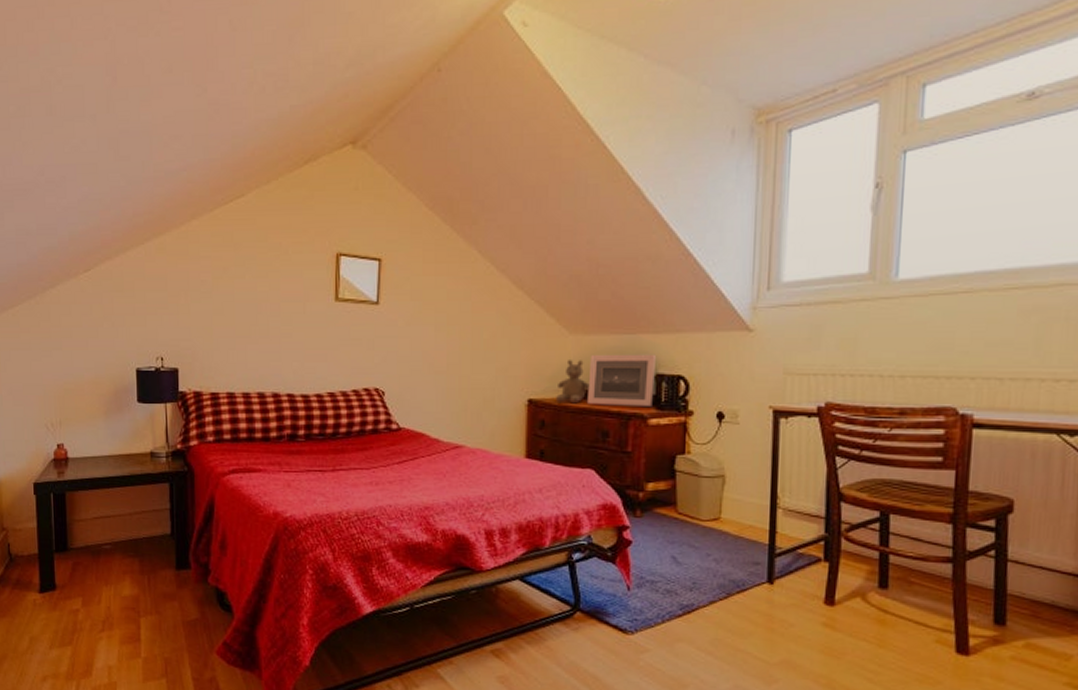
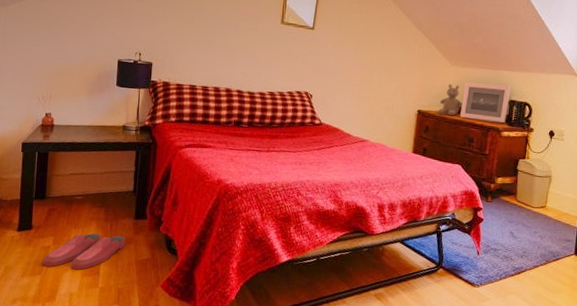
slippers: none [72,590,168,637] -> present [43,233,126,270]

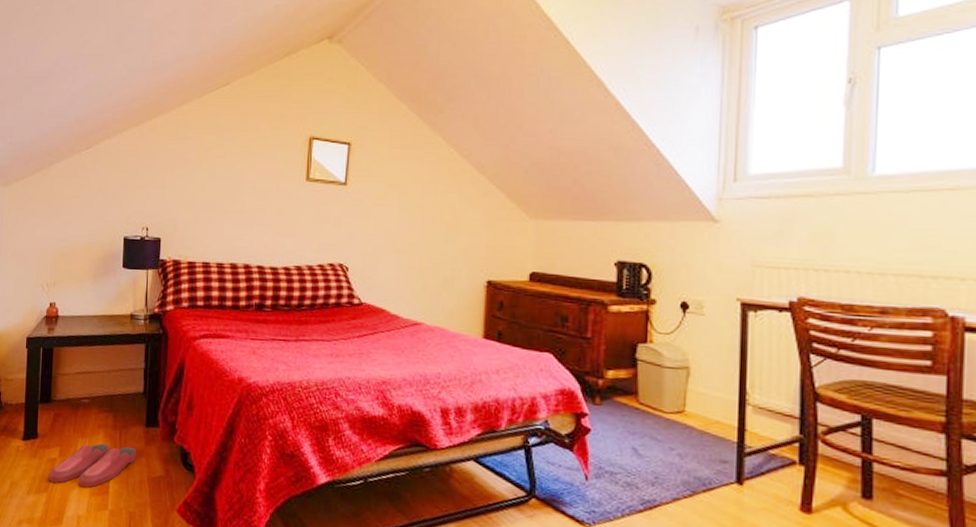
teddy bear: present [438,84,463,116] -> none [515,244,549,287]
picture frame: present [459,81,512,124] -> none [545,239,618,295]

